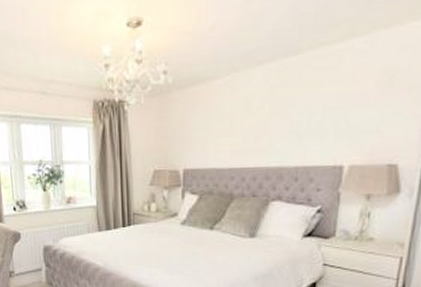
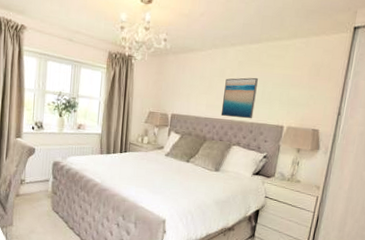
wall art: none [251,103,300,164] -> present [220,77,258,119]

